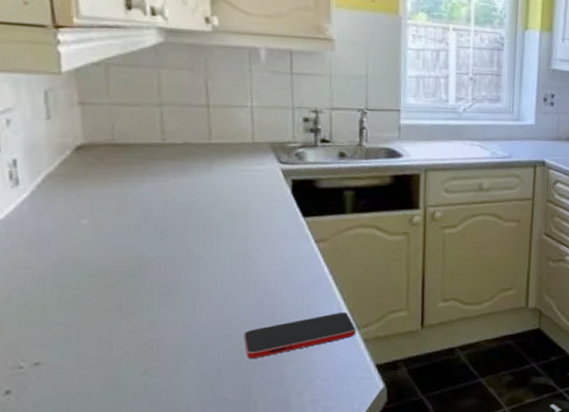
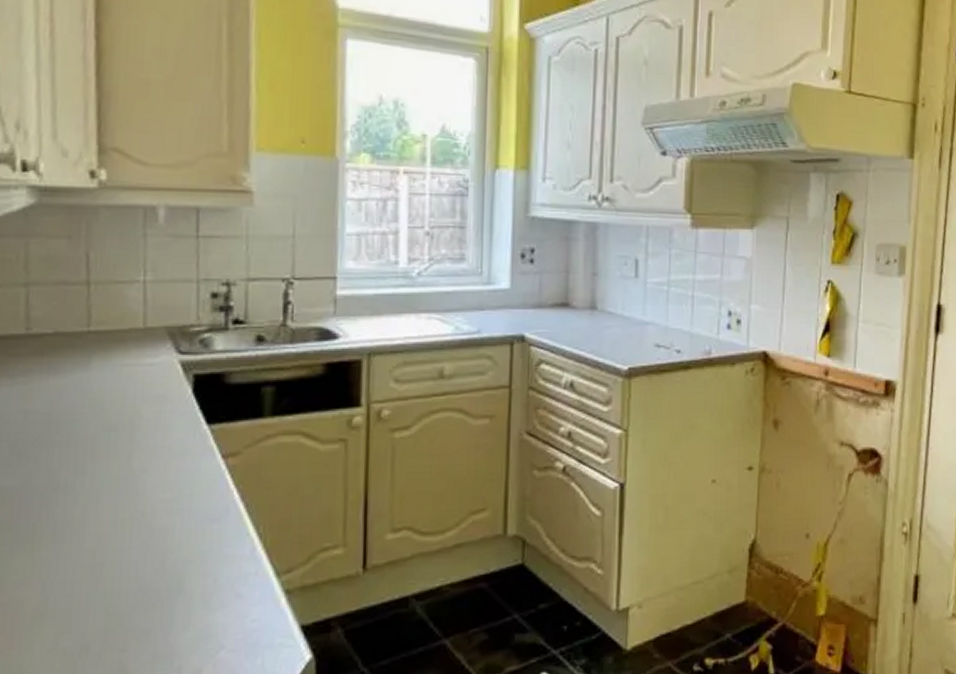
smartphone: present [243,311,356,359] -> none [121,552,275,626]

